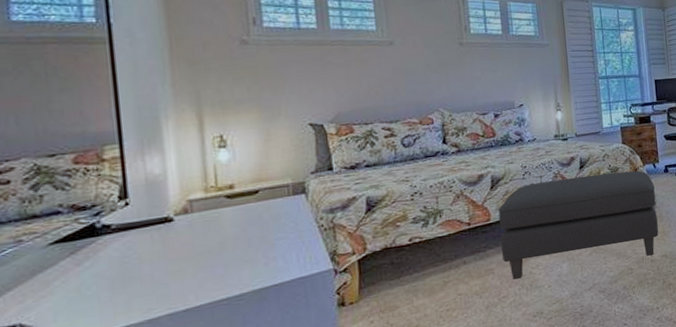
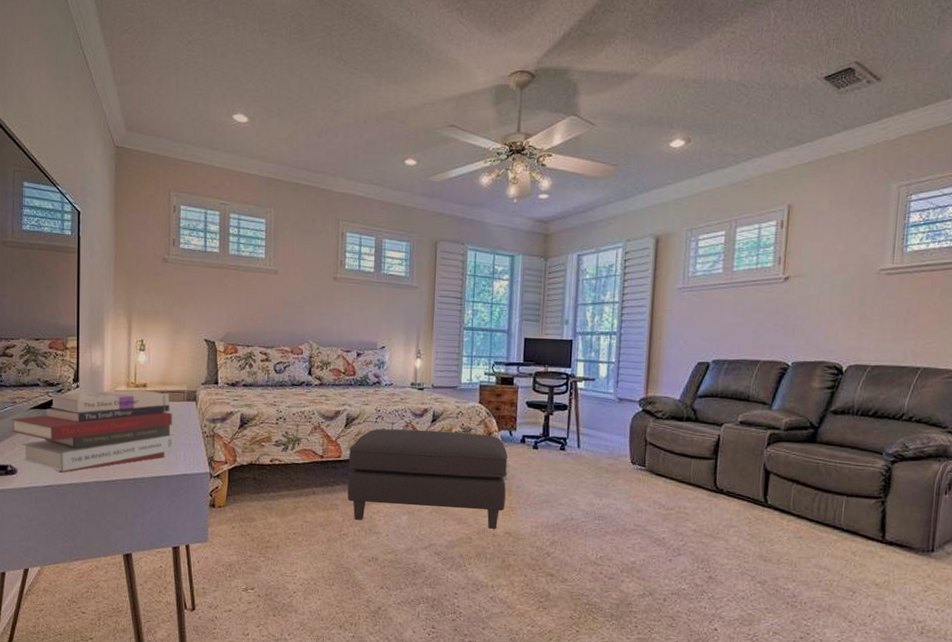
books: none [16,190,285,316] -> present [11,389,176,473]

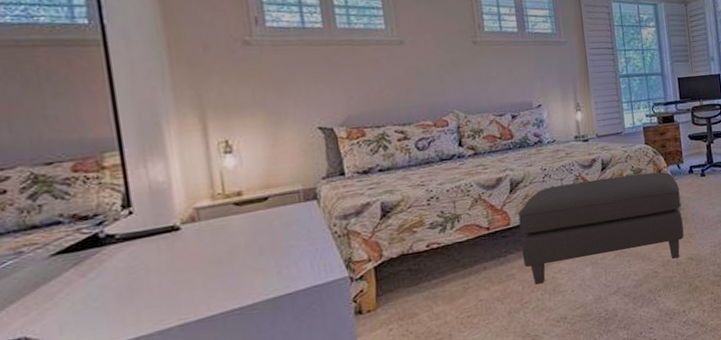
books: present [11,389,176,473] -> none [17,197,298,328]

